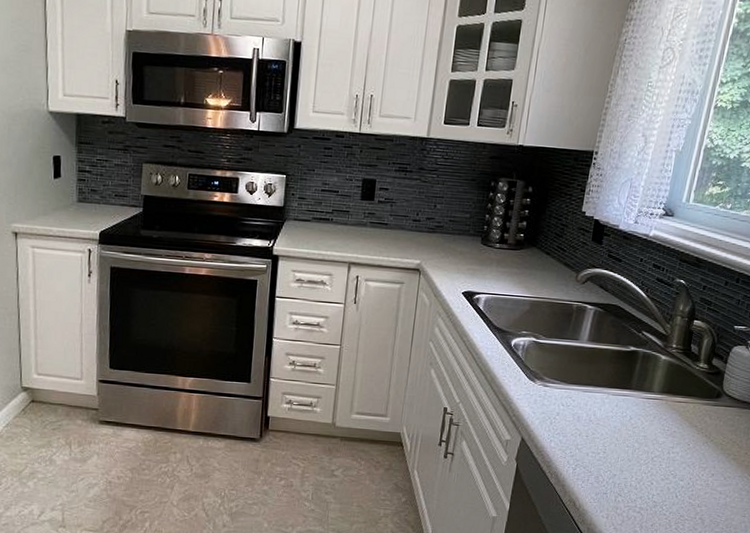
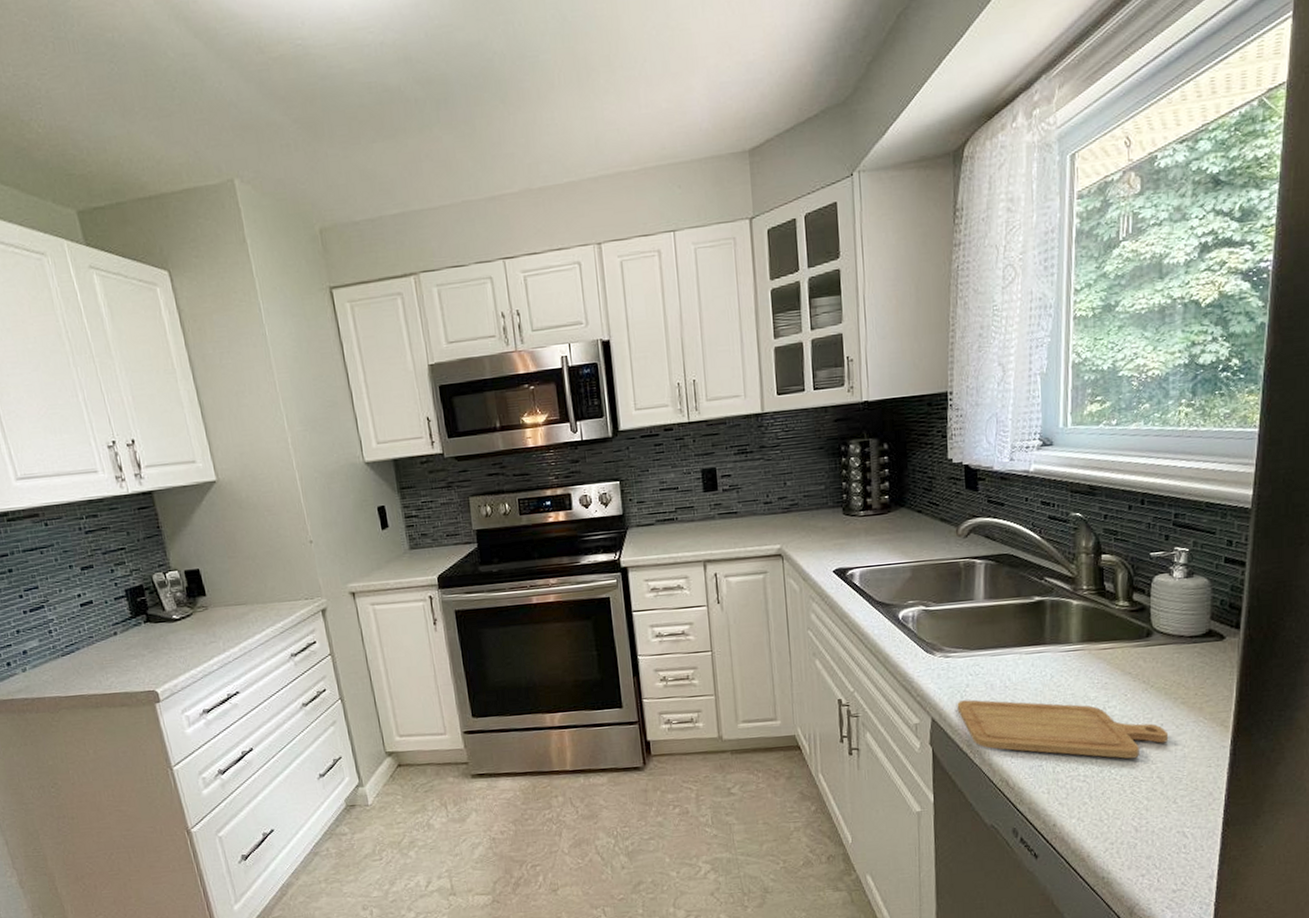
chopping board: none [545,426,717,500] -> present [957,699,1169,759]

